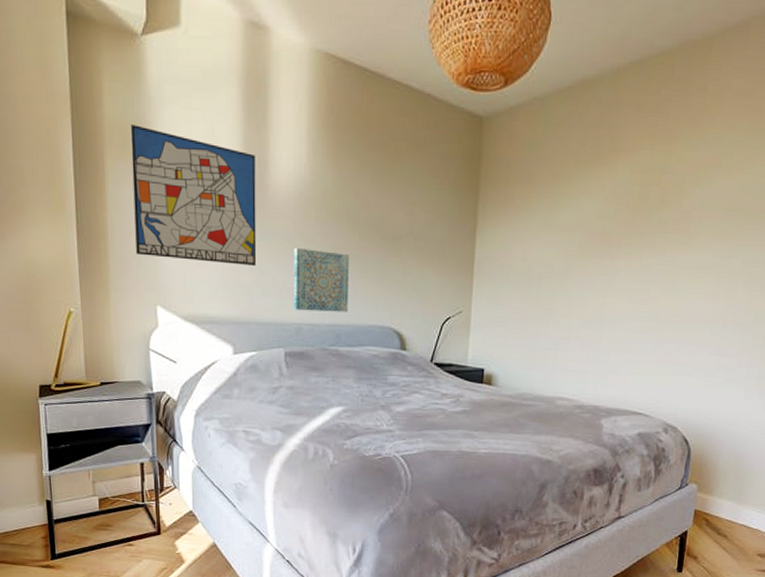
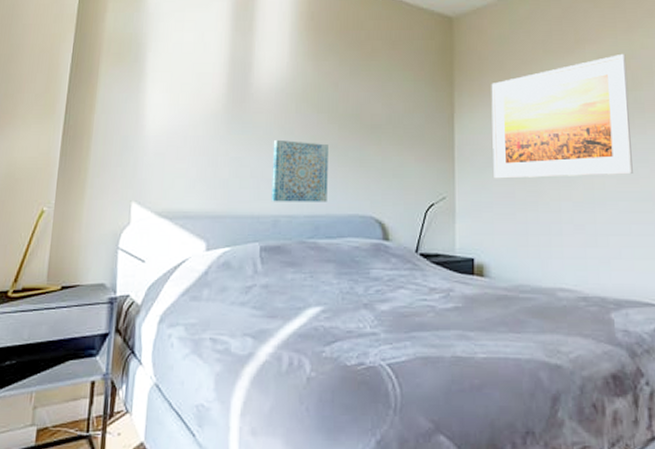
wall art: present [130,123,257,267] -> none [117,35,241,159]
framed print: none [510,167,660,296] -> present [491,53,633,179]

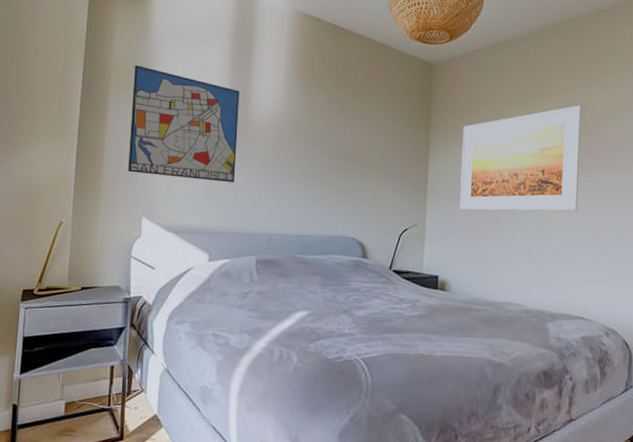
wall art: none [117,35,241,159] -> present [127,64,240,183]
wall art: present [271,139,328,202] -> none [266,167,317,224]

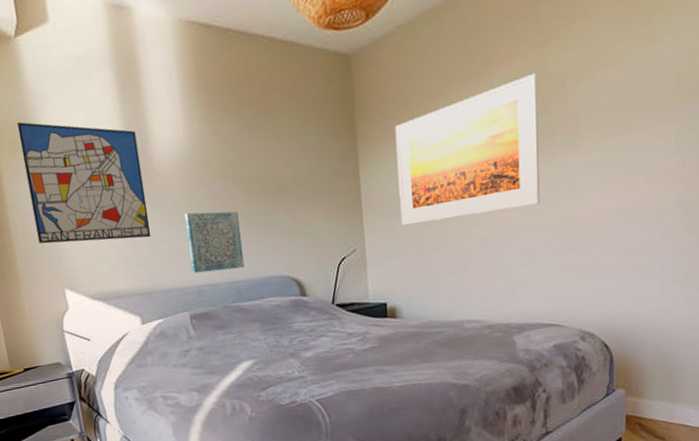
wall art: none [266,167,317,224] -> present [184,211,245,274]

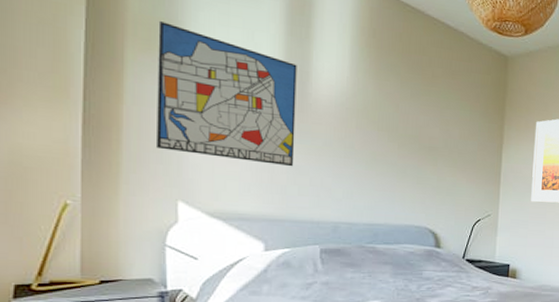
wall art: present [184,211,245,274] -> none [331,151,388,213]

